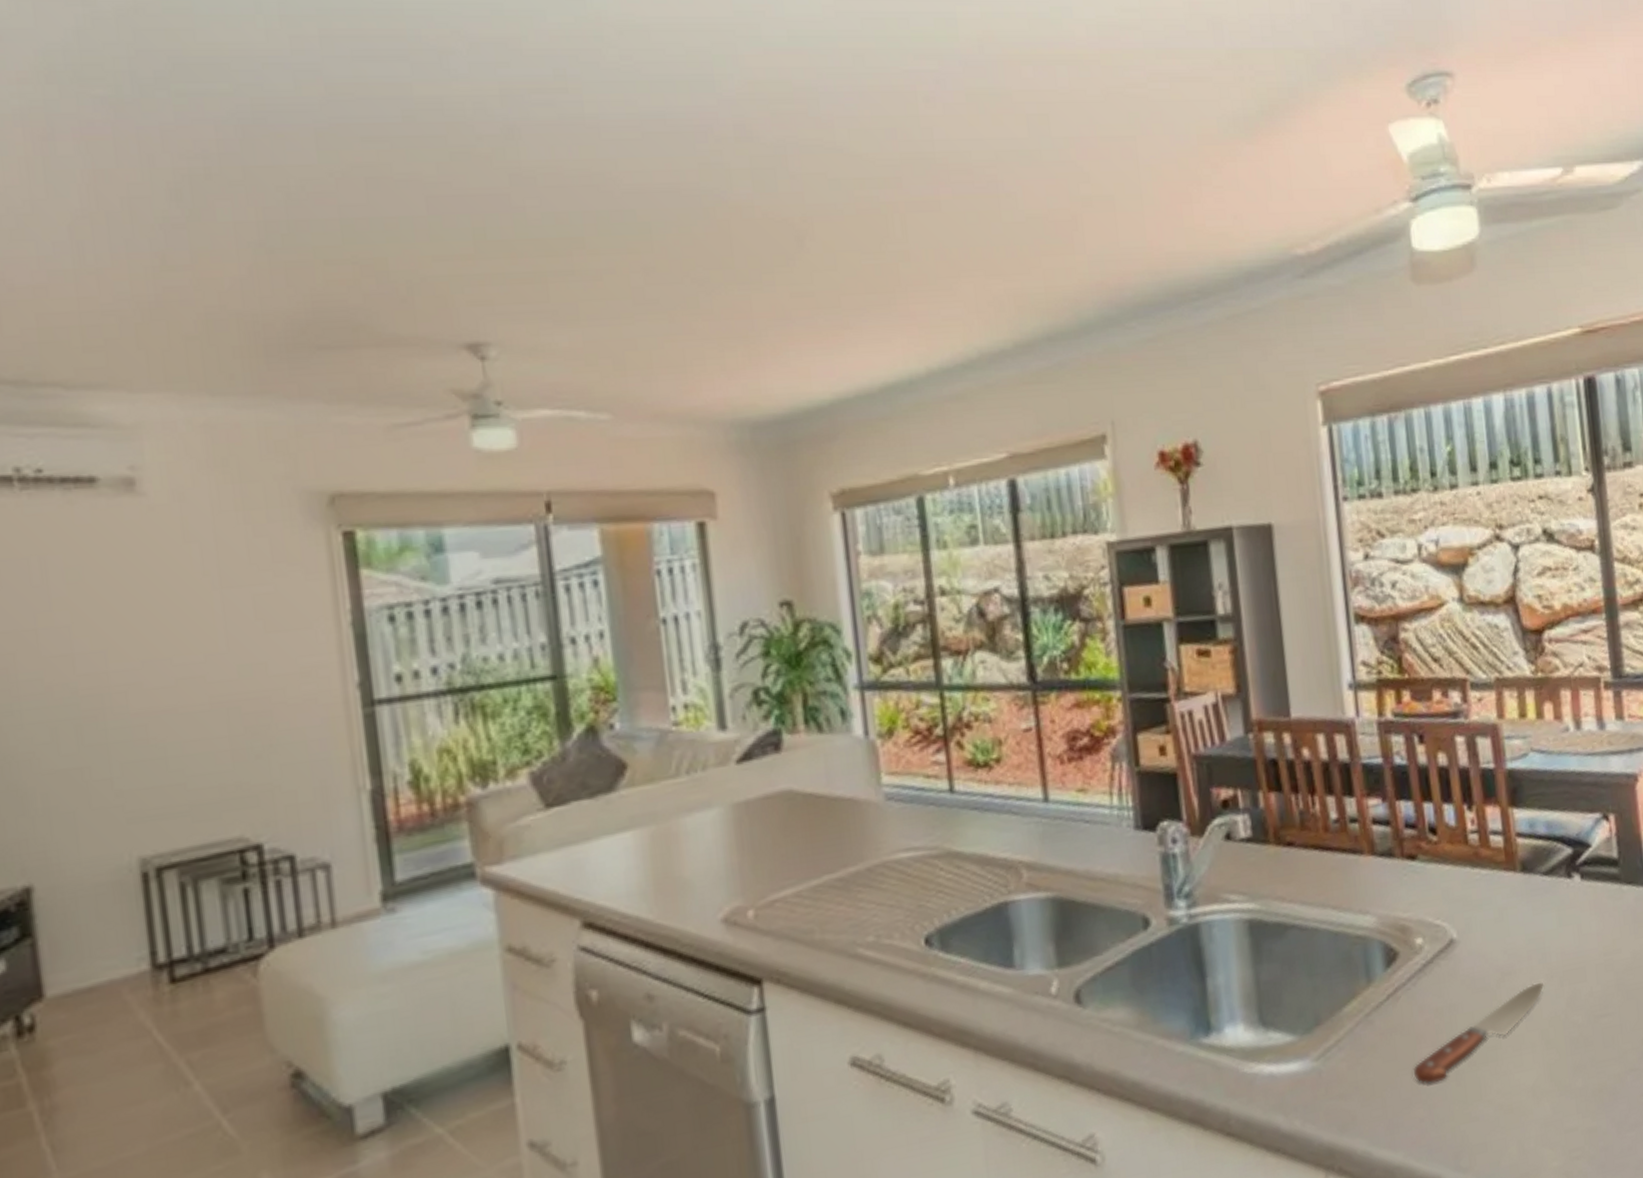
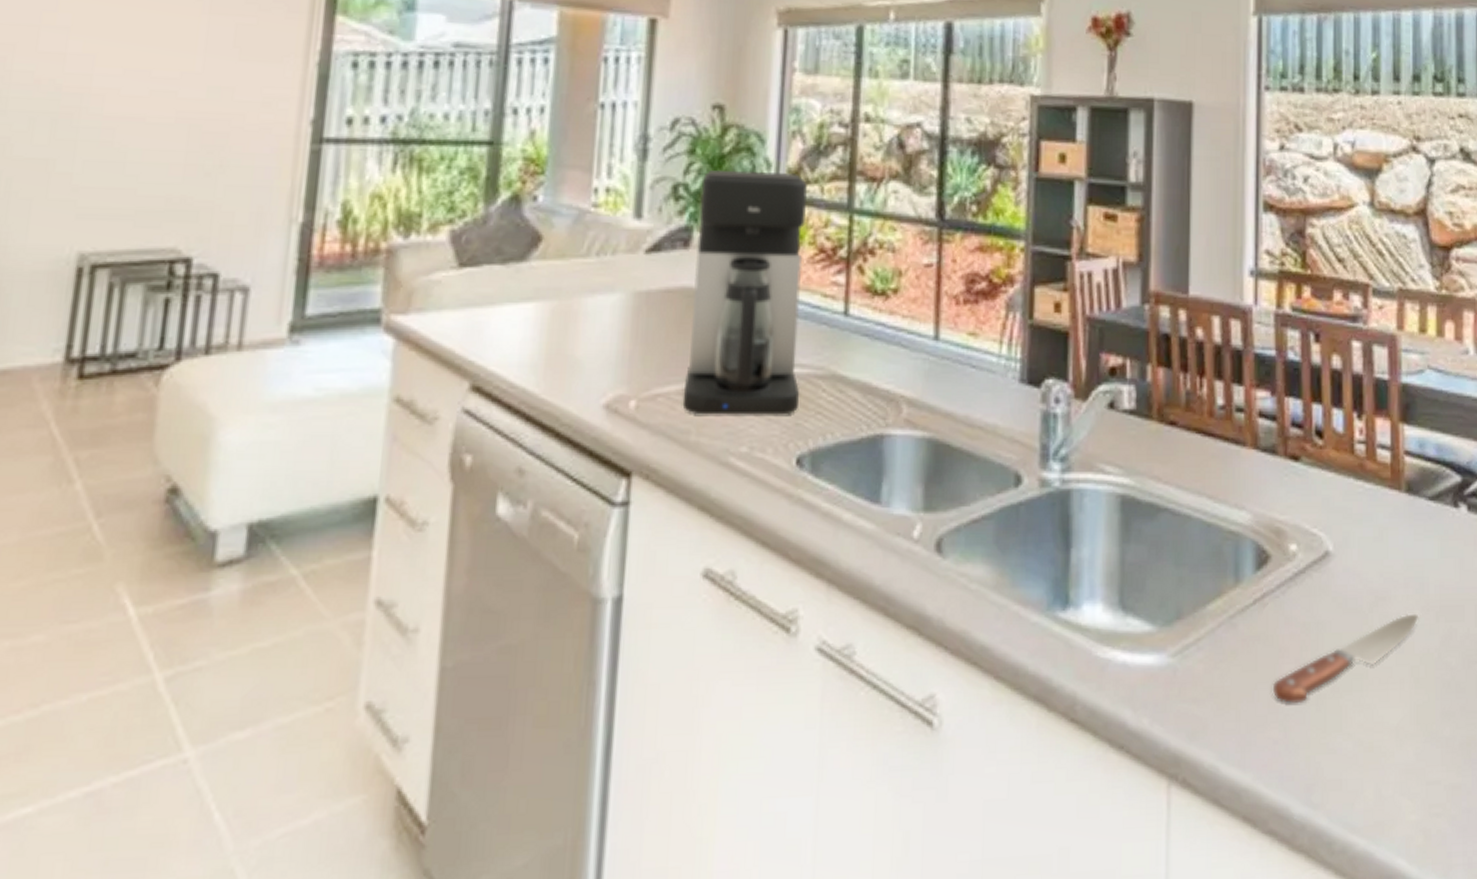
coffee maker: none [781,658,919,913] -> present [682,170,807,415]

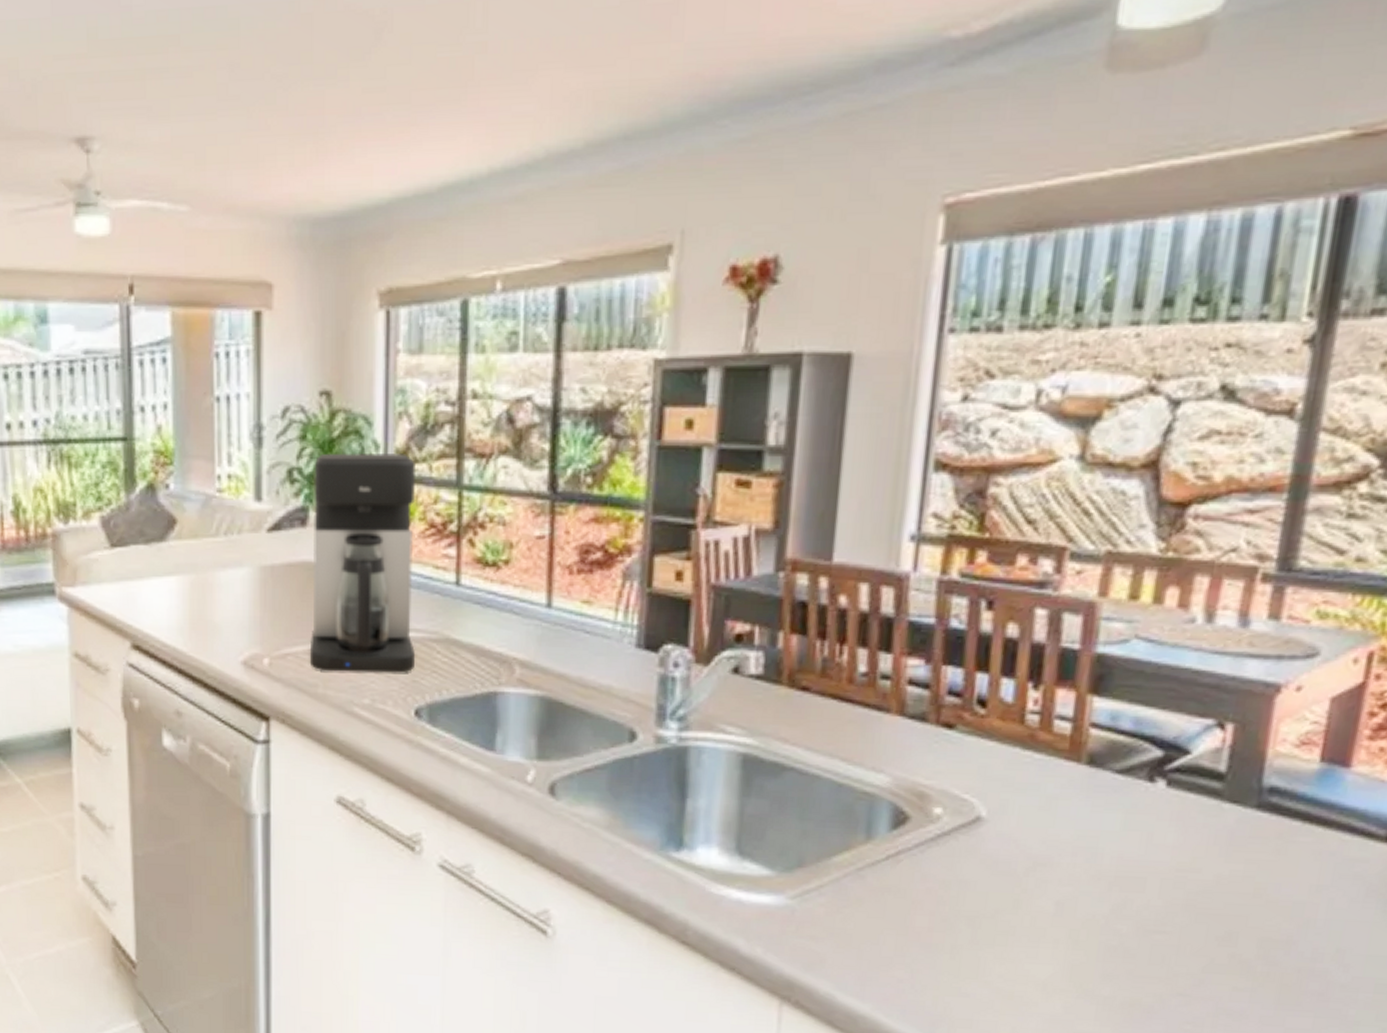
kitchen knife: present [1272,613,1419,703] -> none [901,881,1087,950]

